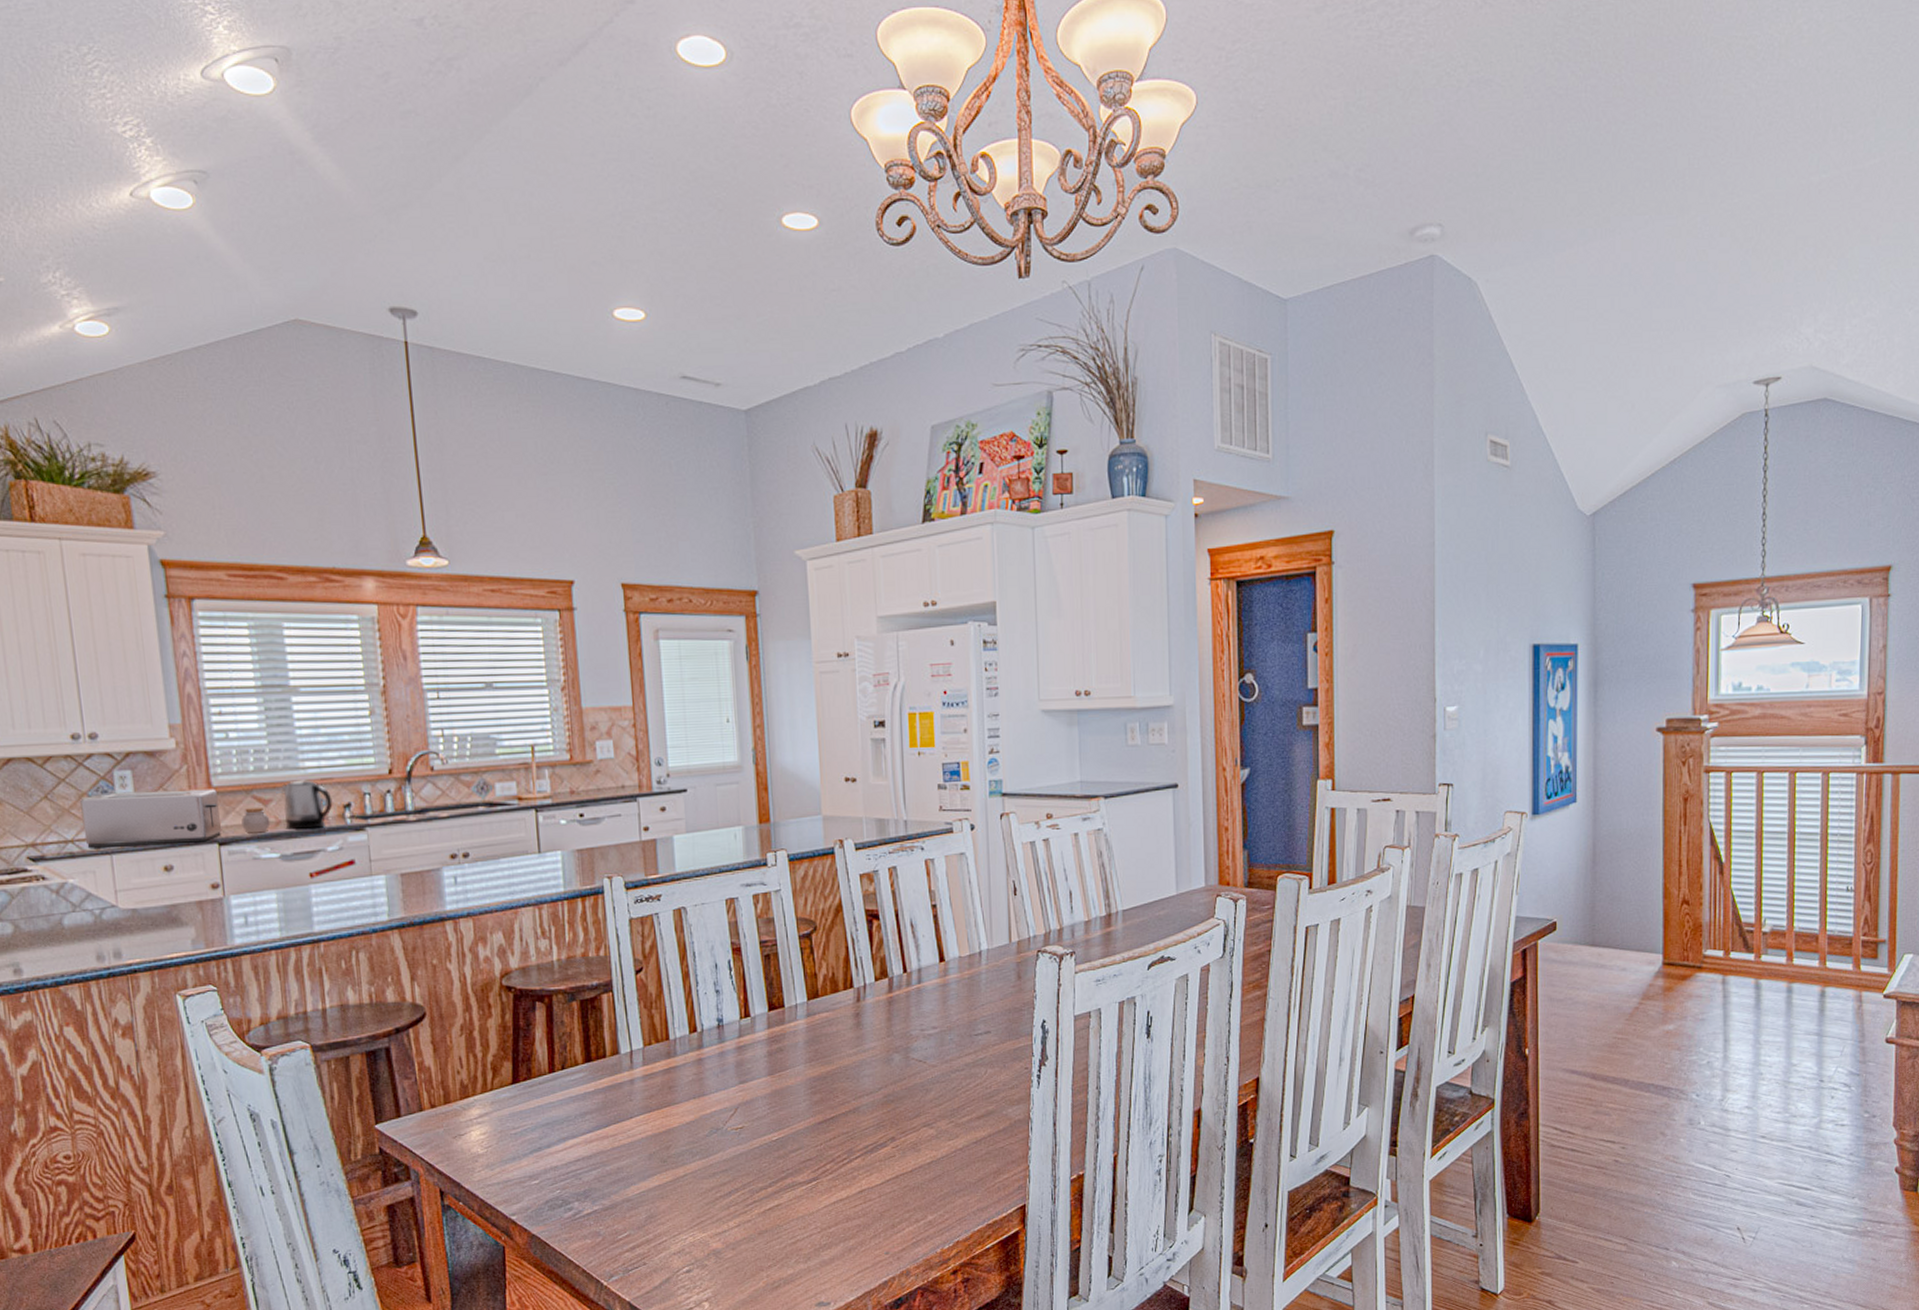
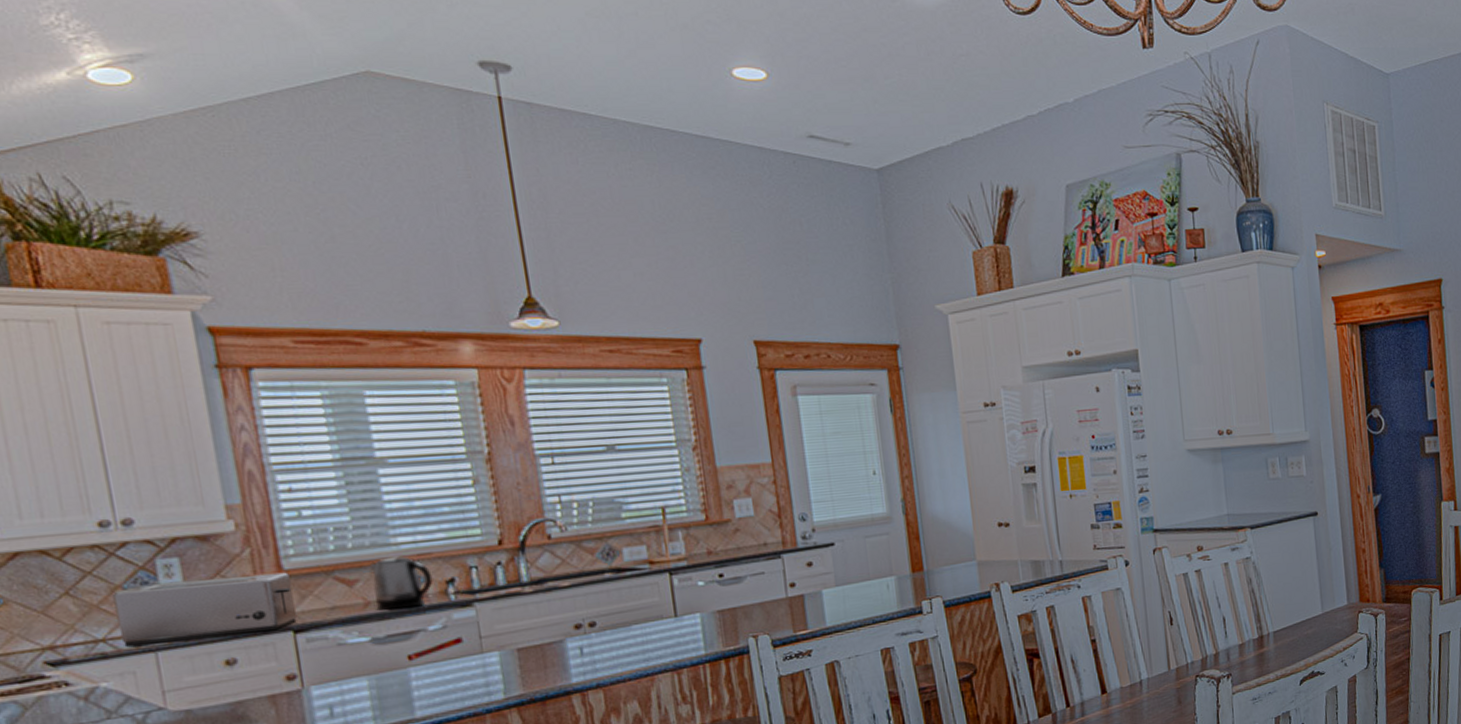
jar: present [241,807,271,835] -> none [321,588,358,619]

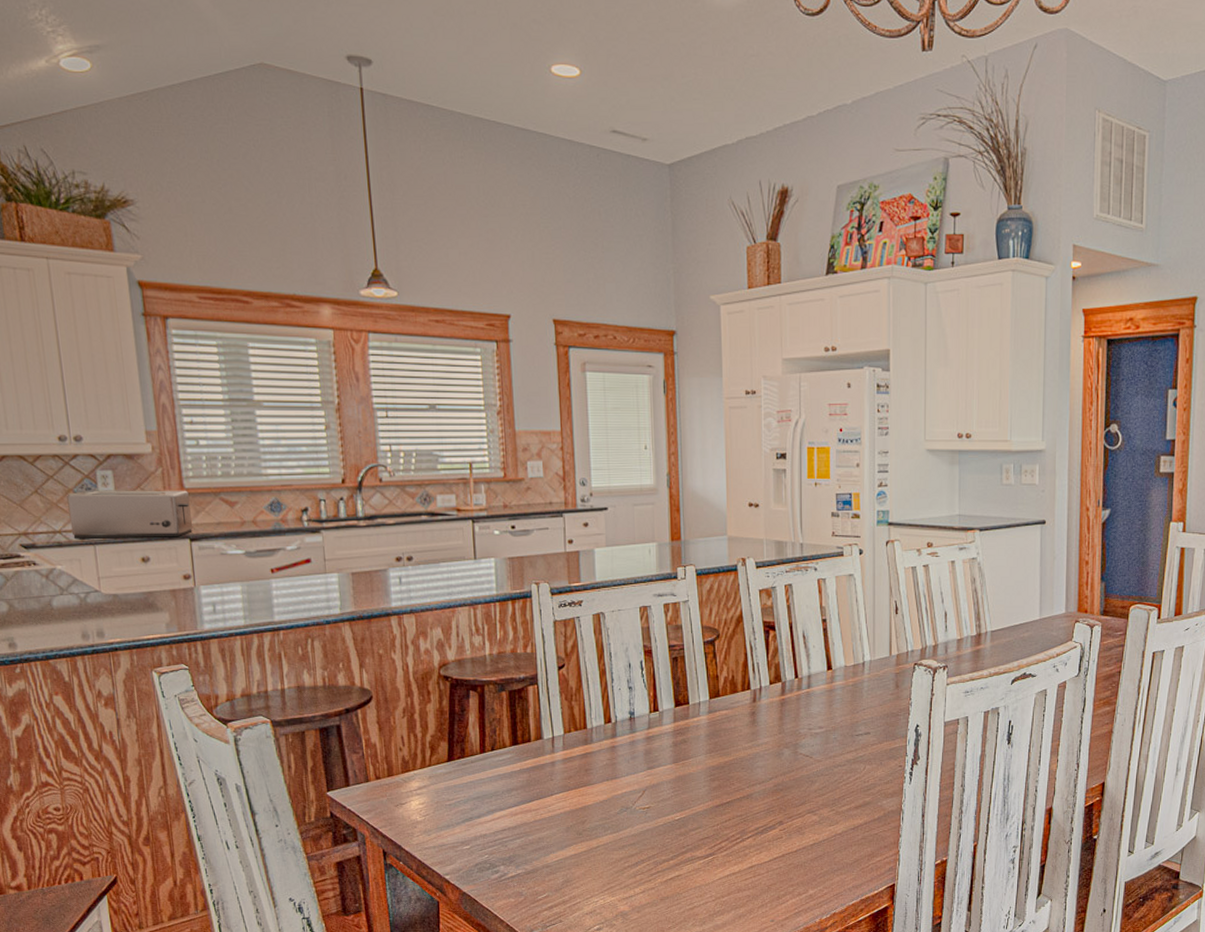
kettle: present [370,556,433,611] -> none [247,485,292,530]

